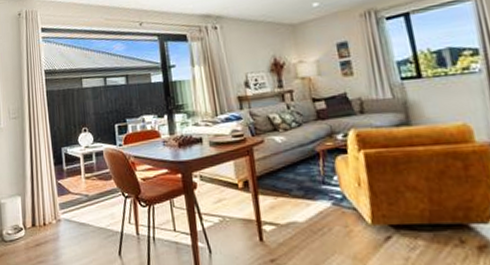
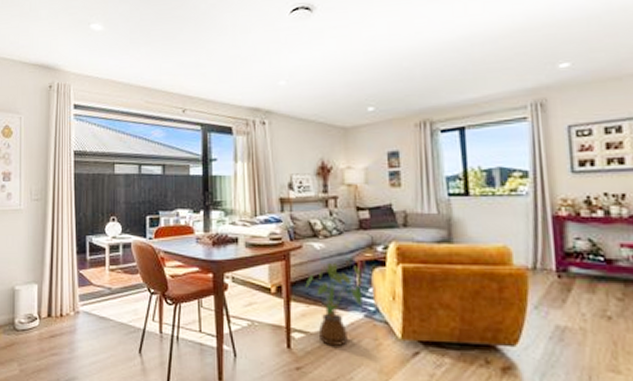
house plant: none [271,153,329,235] -> present [305,262,363,346]

